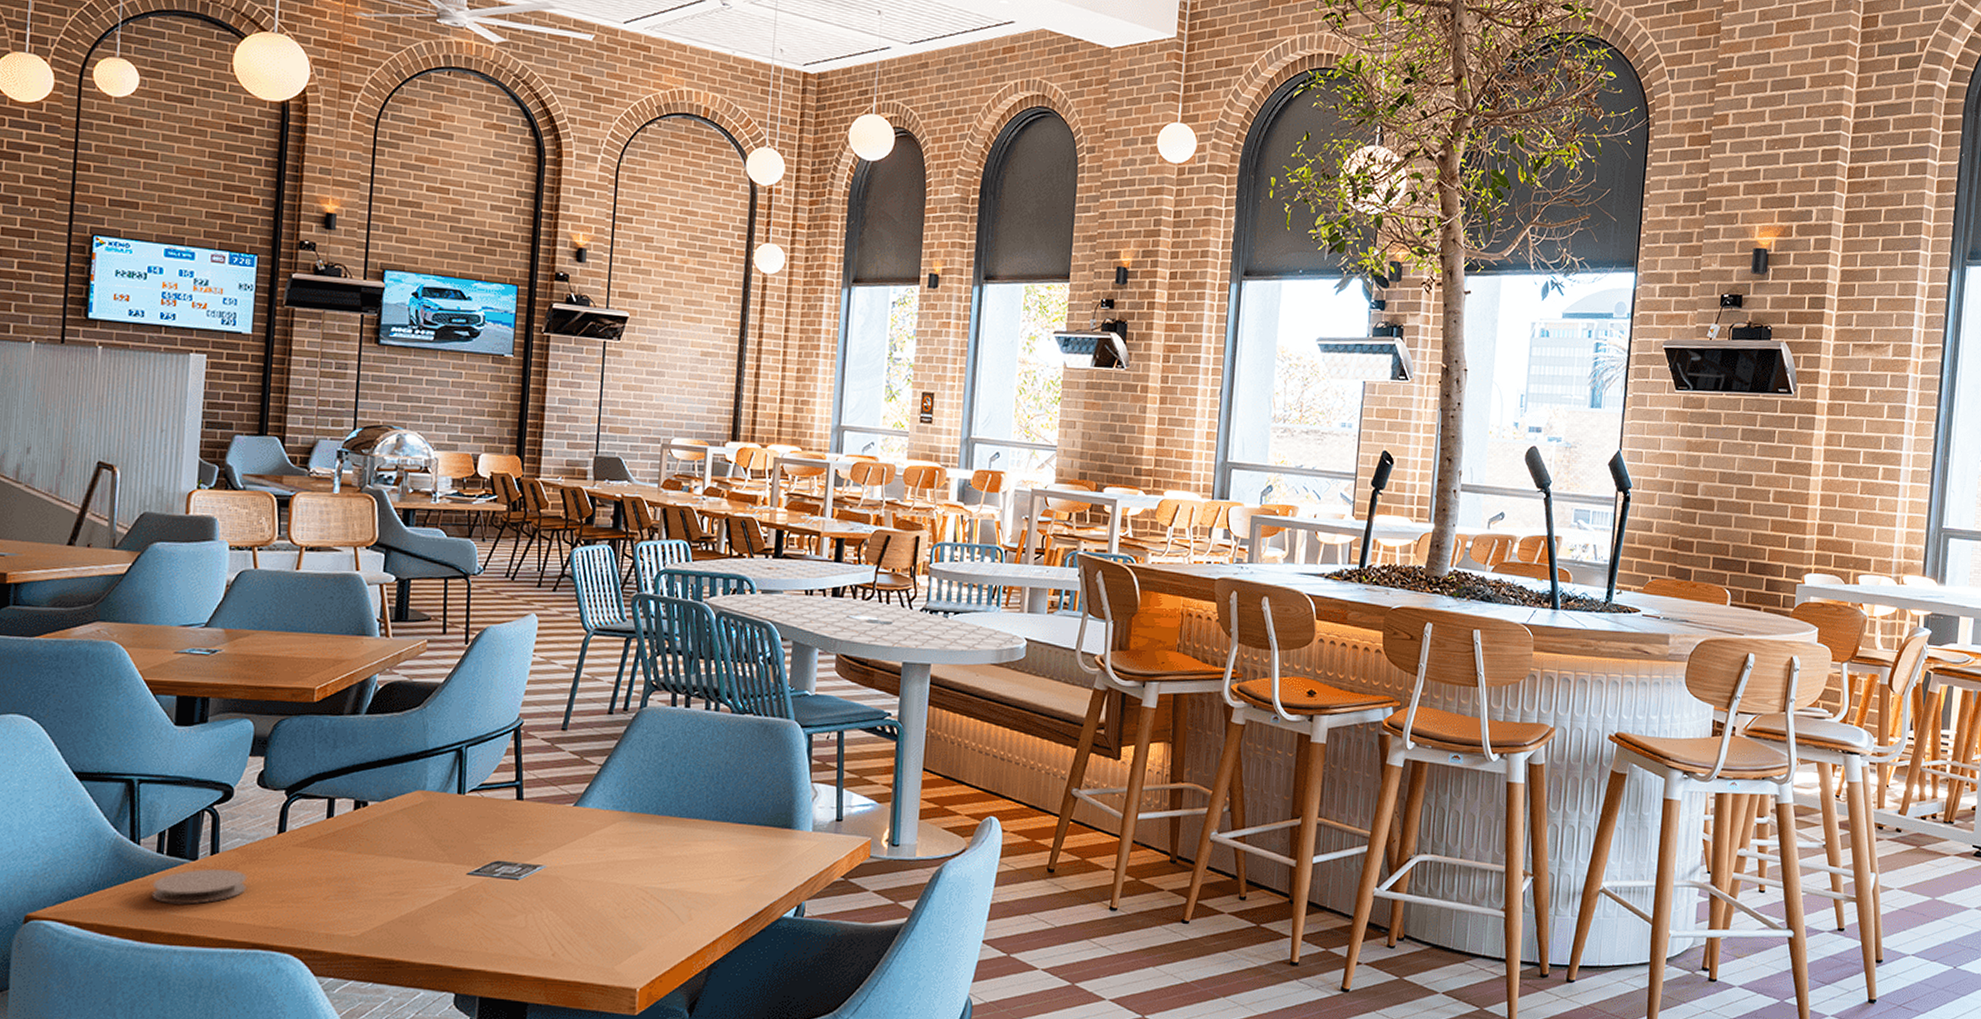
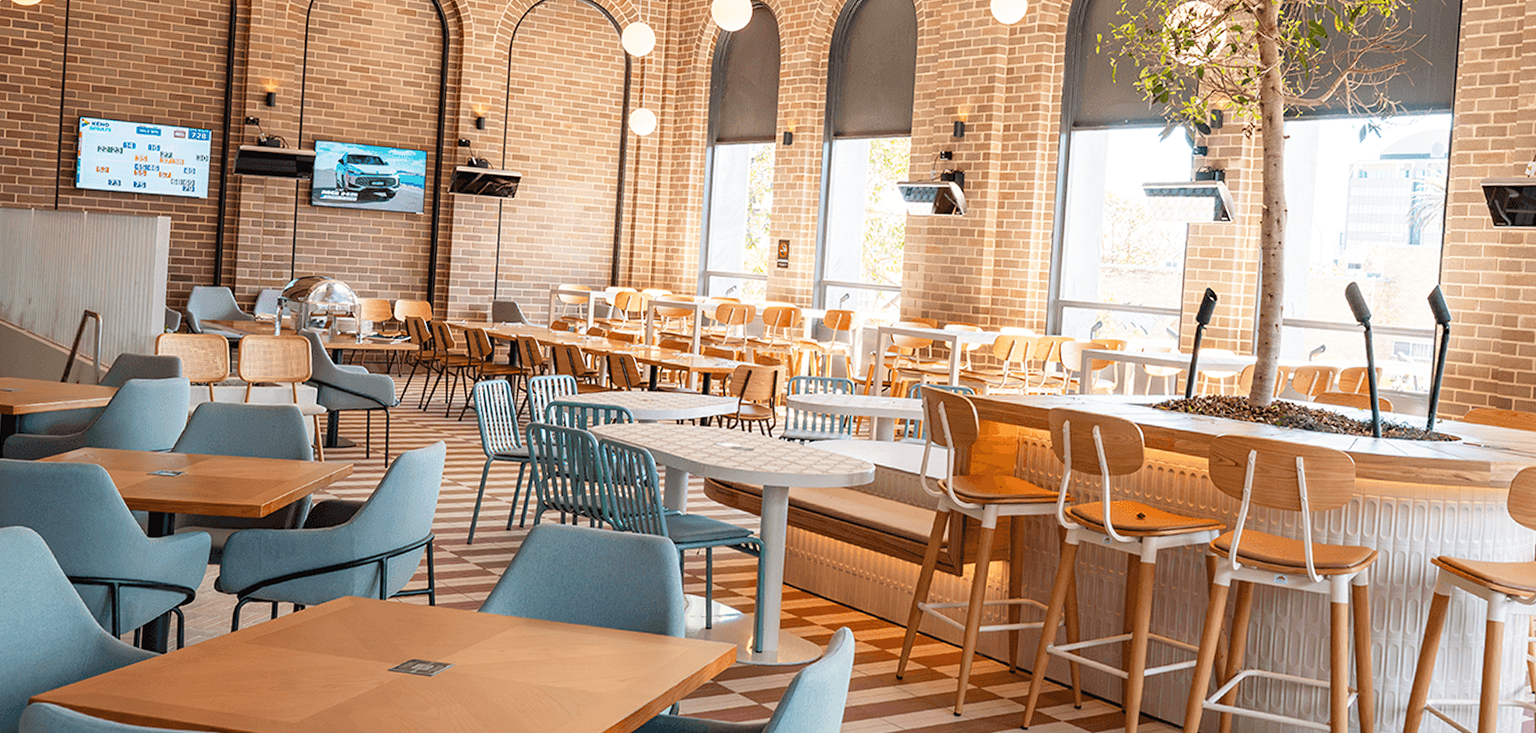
coaster: present [151,868,247,905] -> none [129,661,207,692]

